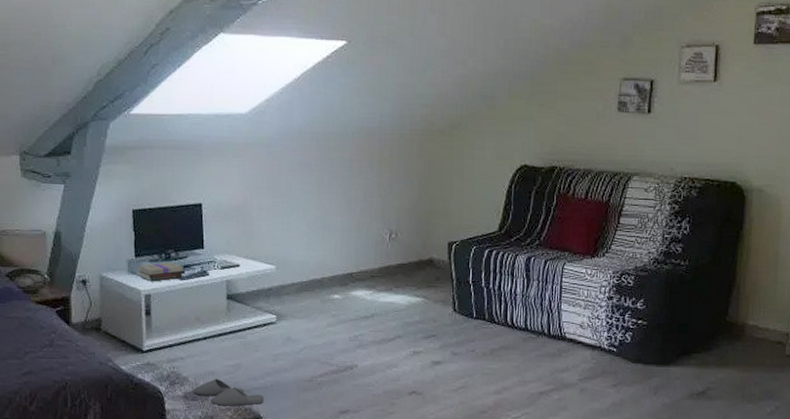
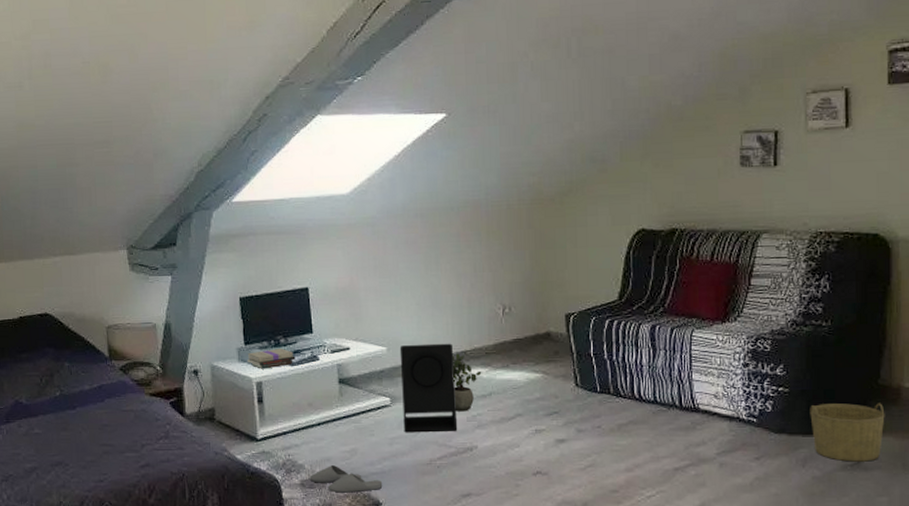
speaker: none [288,264,340,350] -> present [399,343,458,433]
potted plant: none [338,275,366,332] -> present [453,353,482,412]
basket: none [664,337,730,392] -> present [810,403,885,462]

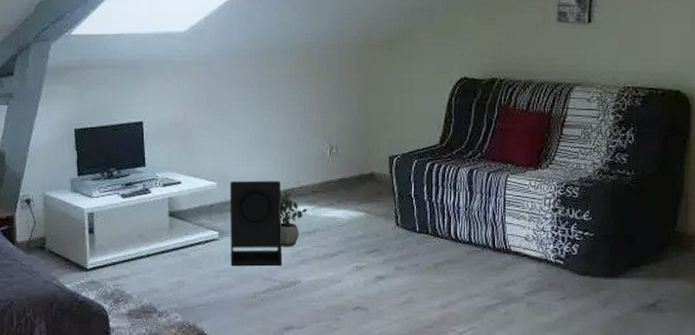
books: present [247,349,296,369] -> none [80,181,128,200]
slippers: present [309,465,383,493] -> none [137,296,208,323]
basket: present [810,403,885,462] -> none [612,249,680,304]

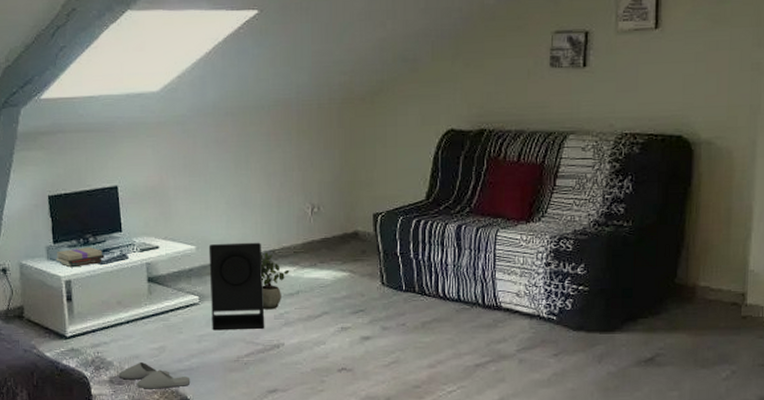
books: none [80,181,128,200] -> present [56,247,105,268]
slippers: none [137,296,208,323] -> present [118,362,191,389]

